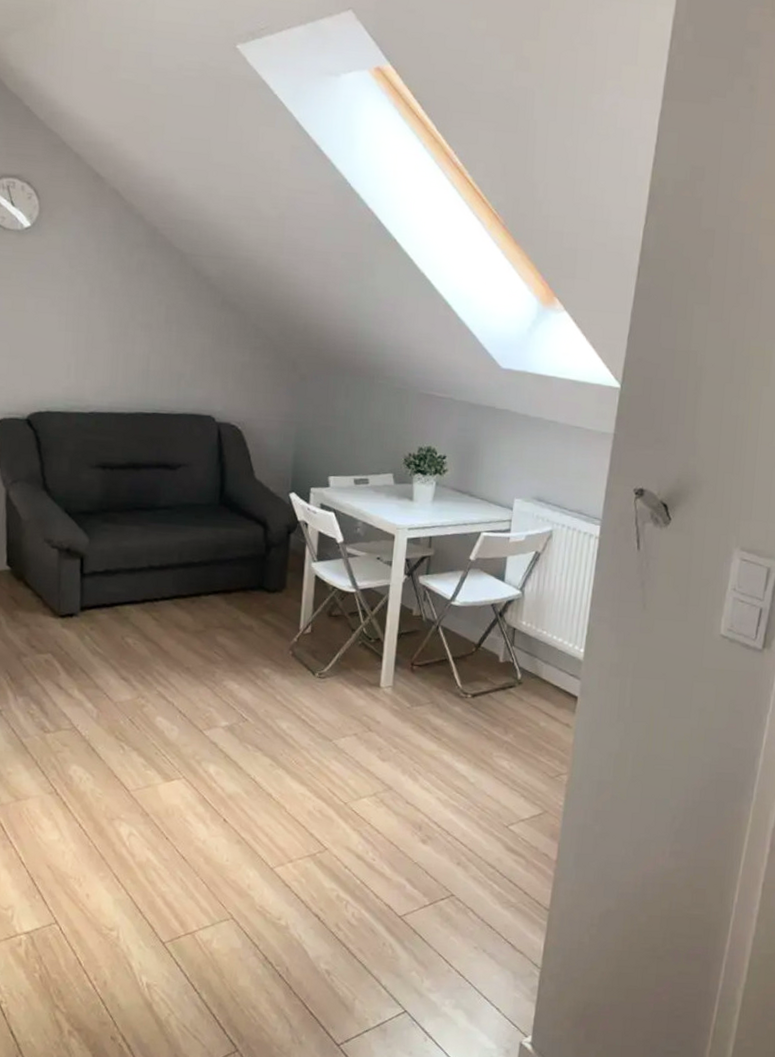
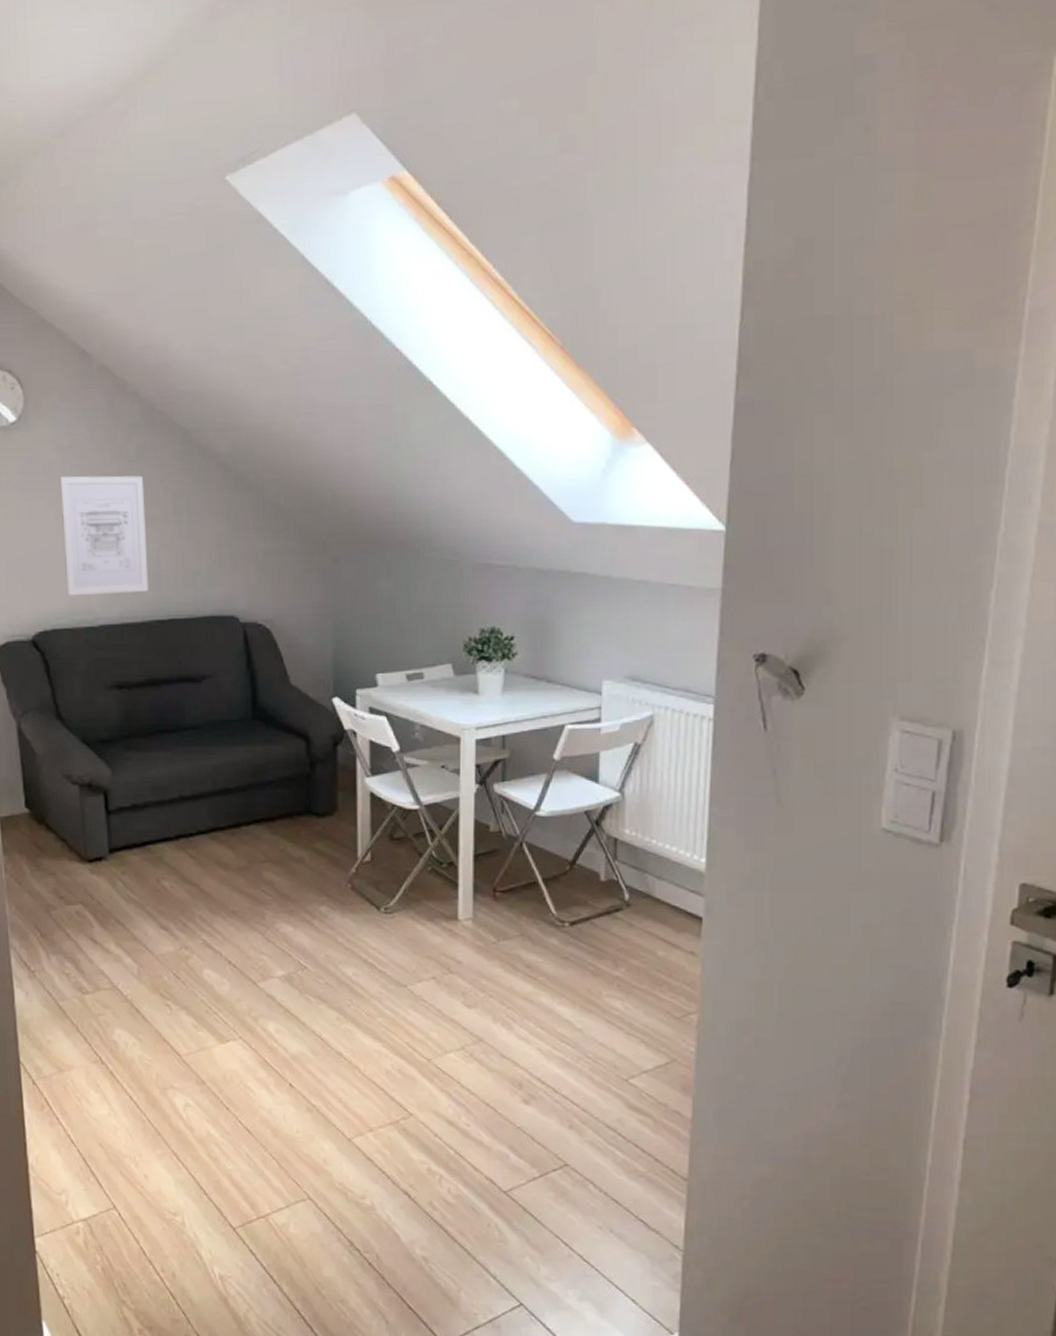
wall art: none [63,279,141,387] -> present [59,475,149,596]

